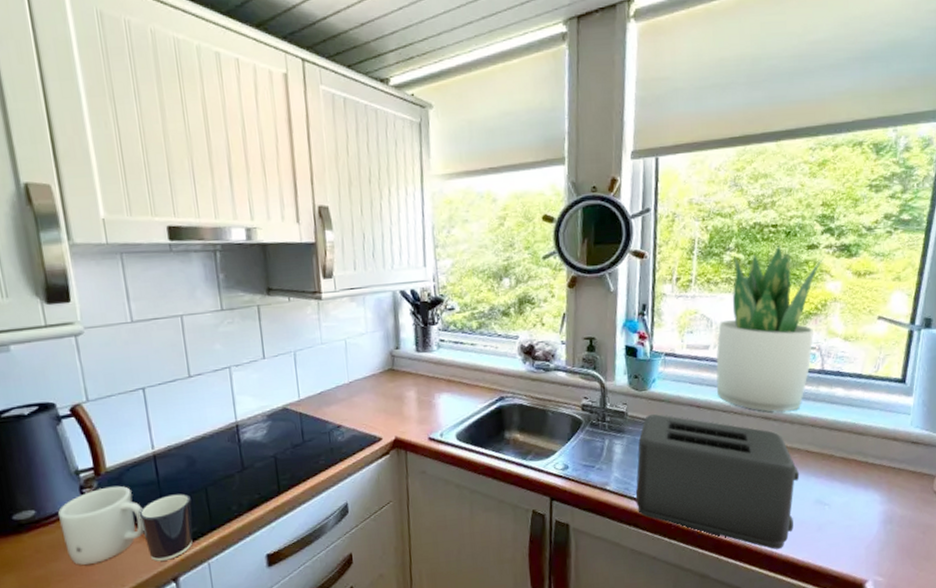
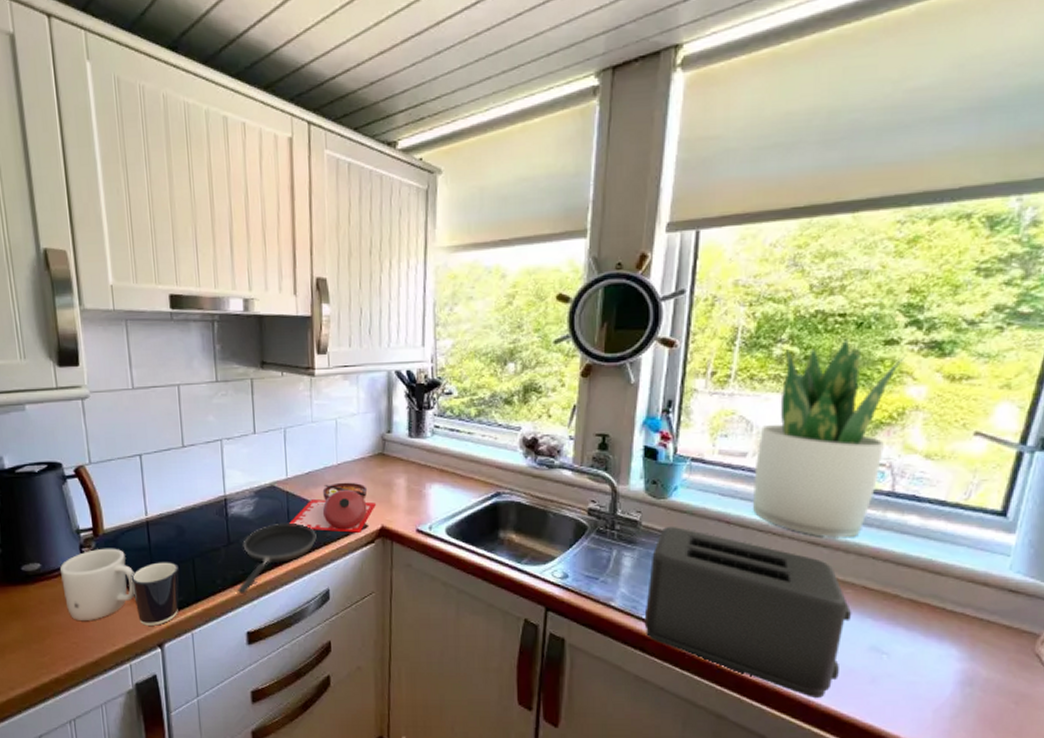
frying pan: none [254,443,332,518] -> present [238,524,317,594]
cooking pot: none [304,398,389,448] -> present [289,482,376,533]

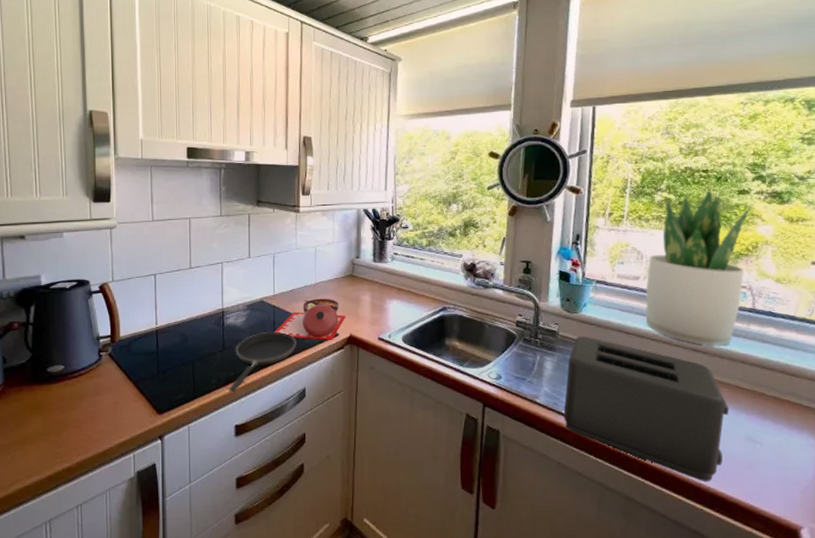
mug: present [59,548,135,620] -> none [80,352,143,415]
mug: present [131,562,179,626] -> none [140,364,181,420]

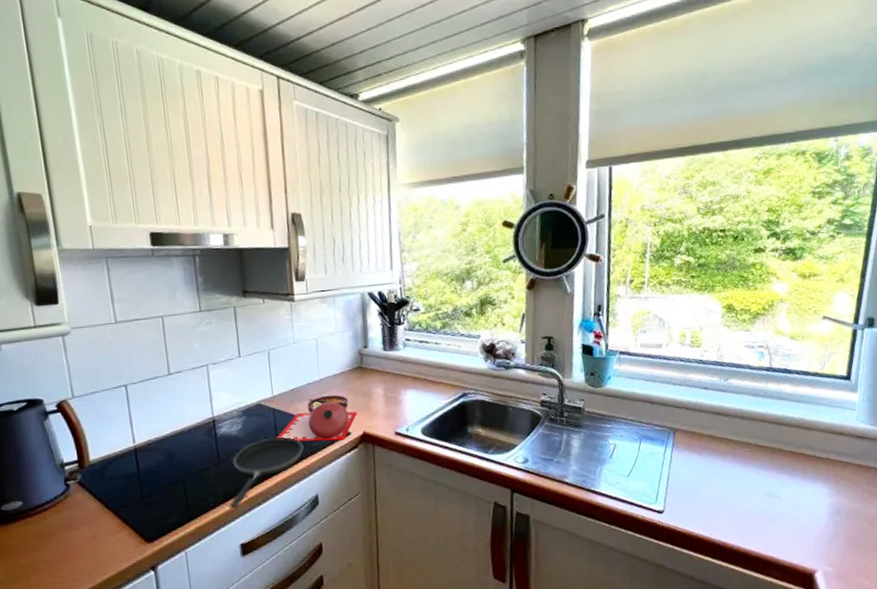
toaster: present [563,336,730,481] -> none [592,410,750,540]
planter: present [645,188,755,348] -> none [668,248,771,409]

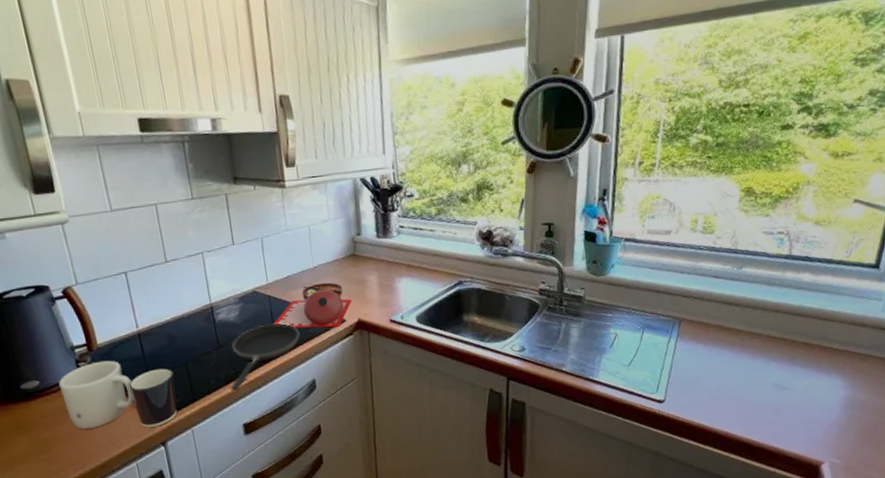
mug: none [43,478,125,554] -> present [58,360,135,429]
mug: none [120,485,171,551] -> present [128,368,177,428]

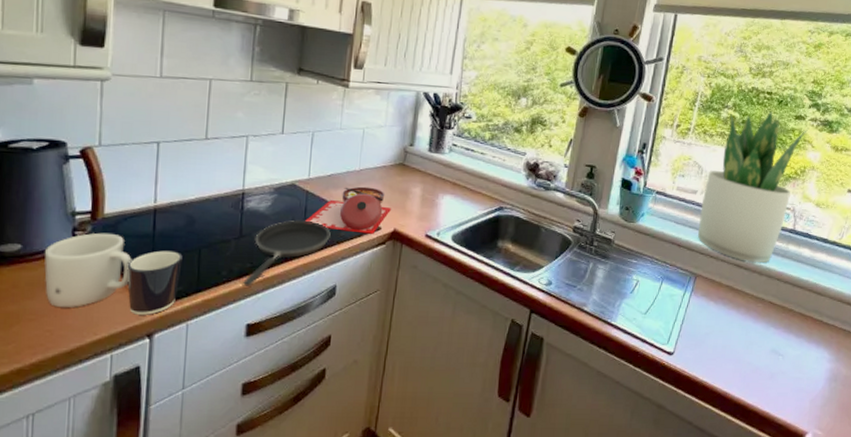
planter: none [677,125,799,299] -> present [698,110,809,264]

